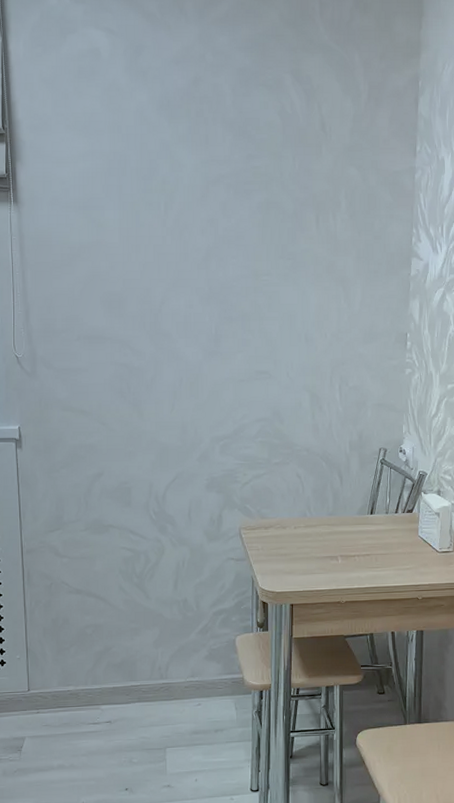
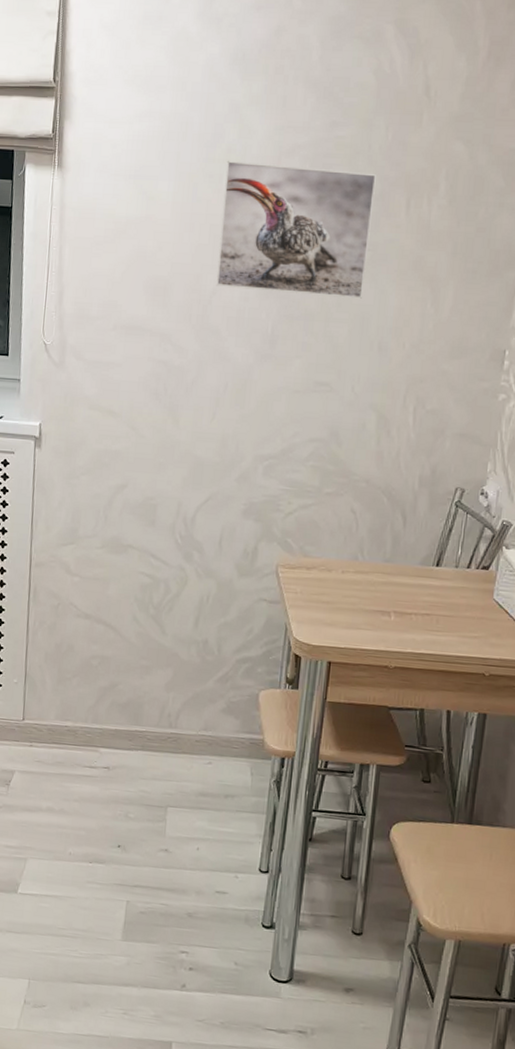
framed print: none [163,190,290,300] -> present [216,160,376,299]

